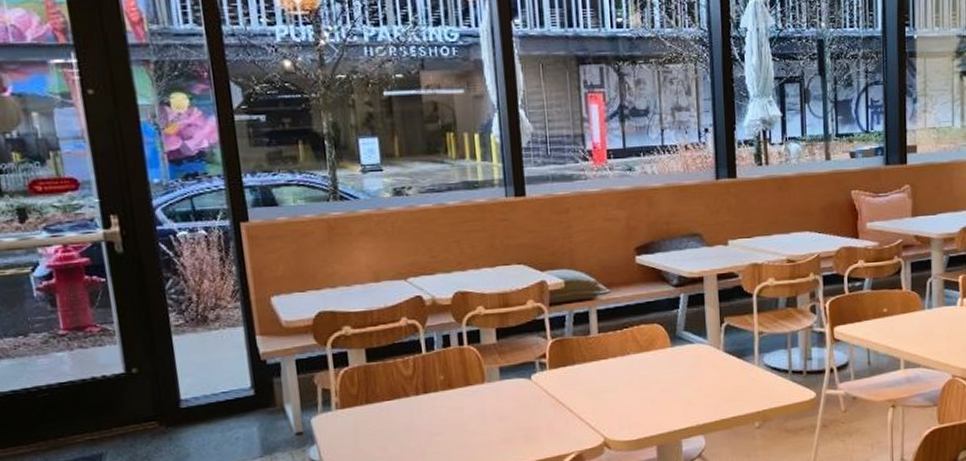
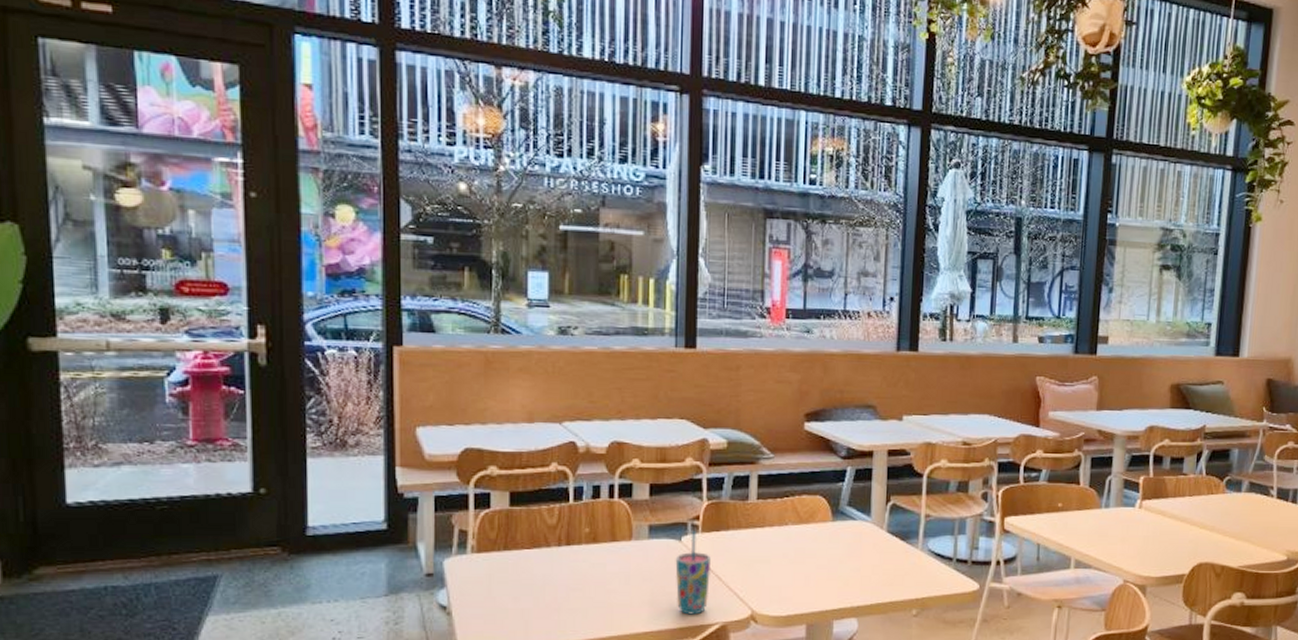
cup: none [527,369,563,448] -> present [675,531,712,615]

